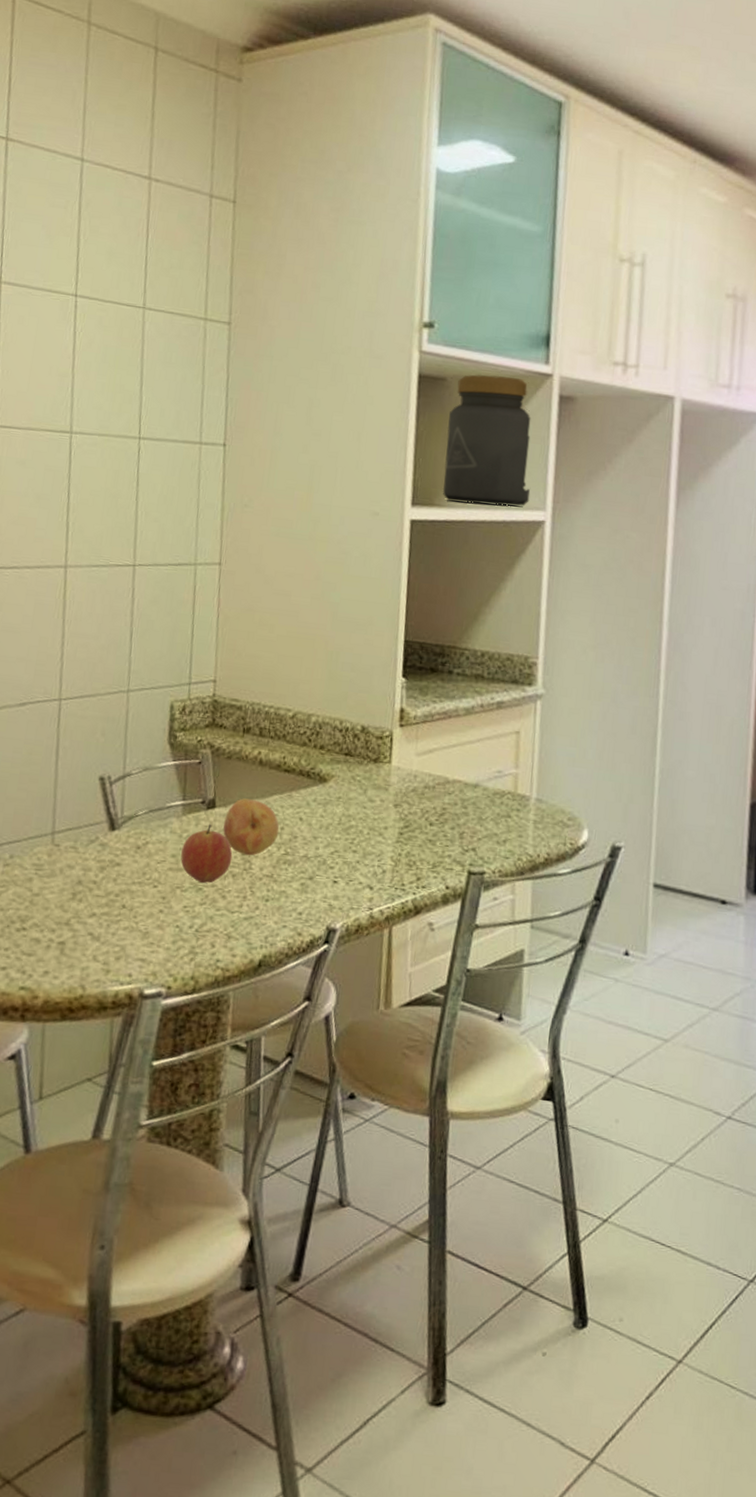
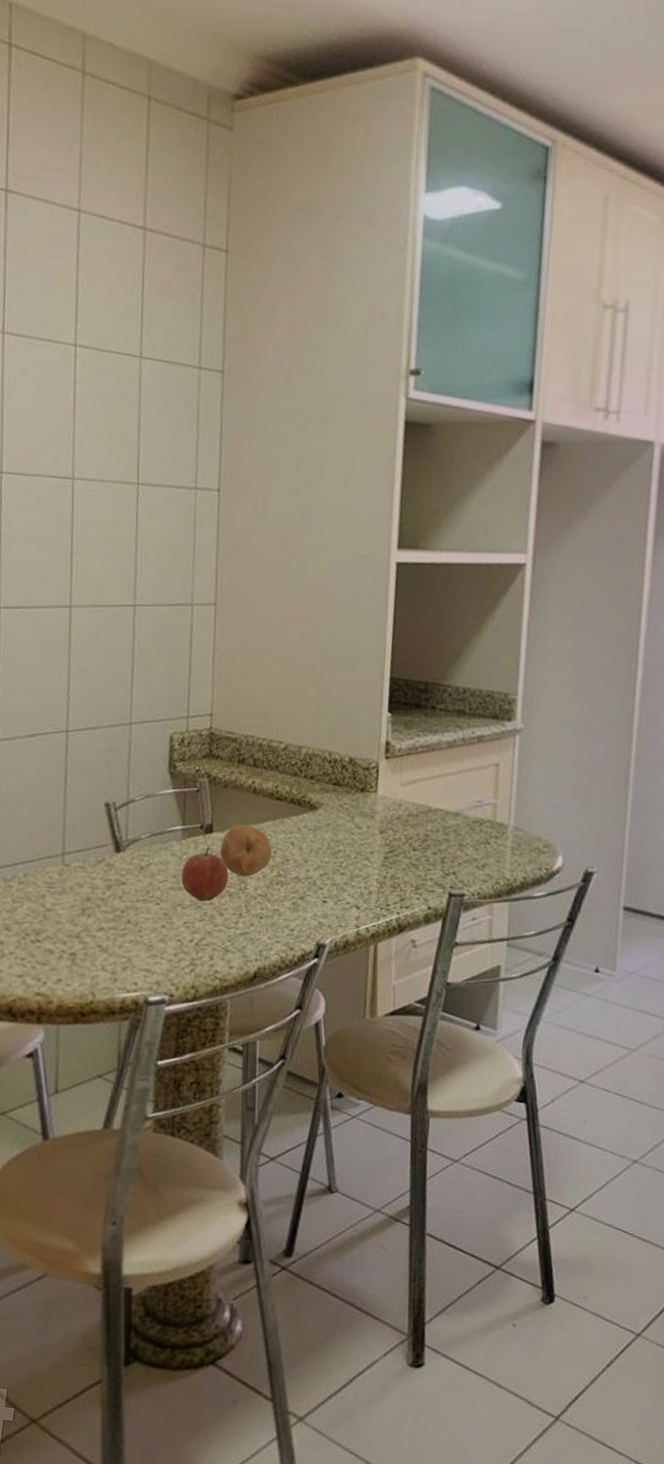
jar: present [442,375,531,507] -> none [427,421,514,550]

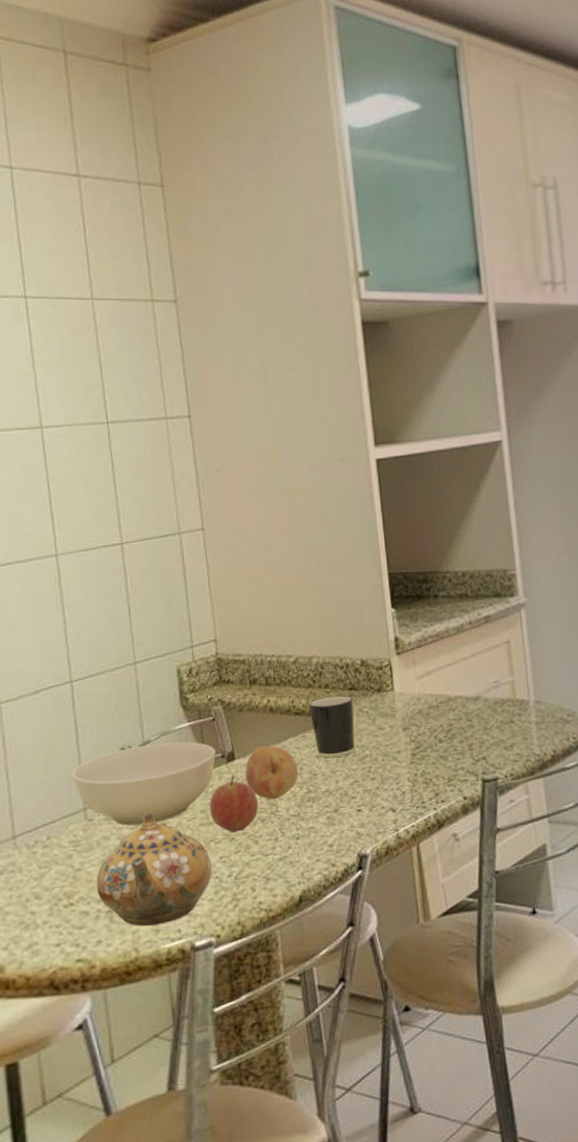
bowl: none [55,803,196,879] -> present [71,741,216,826]
teapot: none [63,868,176,975] -> present [96,812,213,927]
mug: none [291,787,336,848] -> present [308,695,355,758]

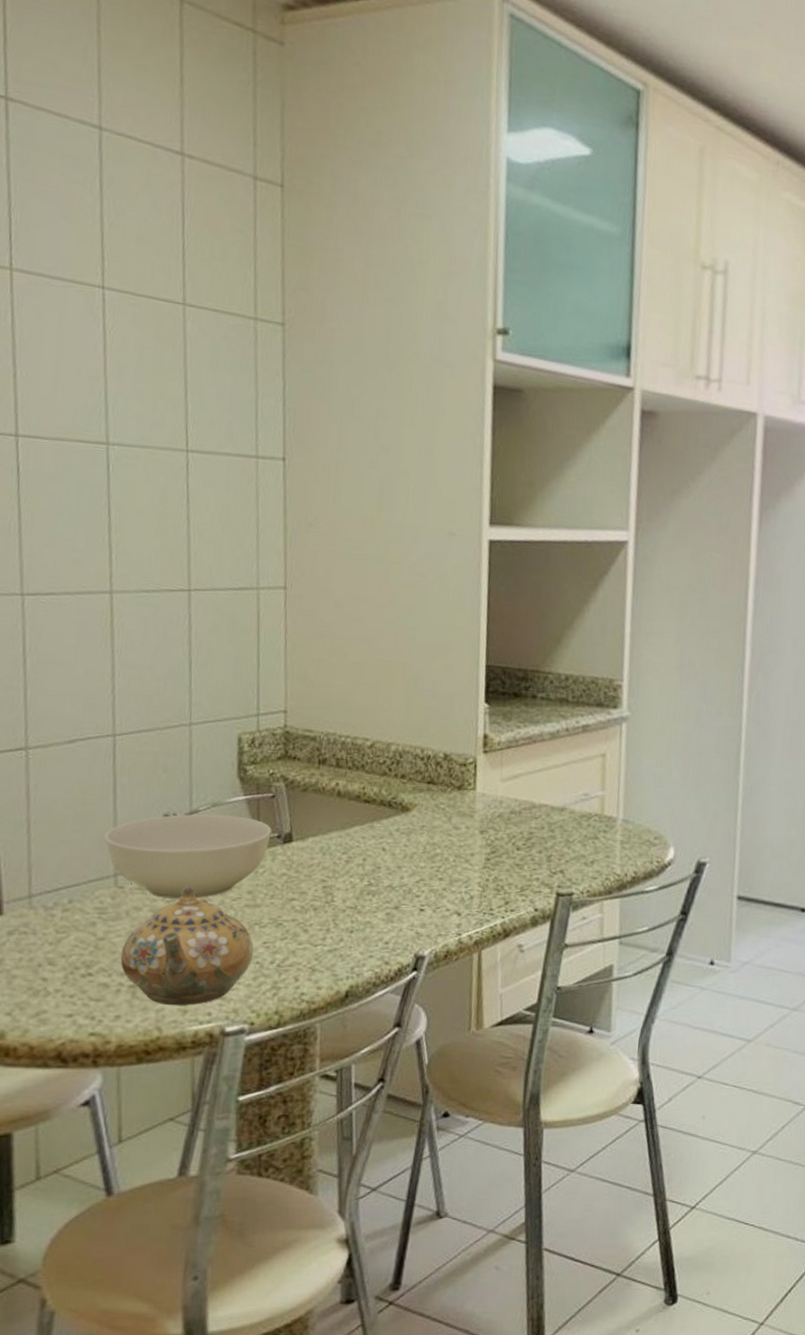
fruit: present [210,775,259,833] -> none [258,858,313,919]
fruit: present [245,746,299,800] -> none [302,831,362,889]
mug: present [308,695,355,758] -> none [380,787,431,853]

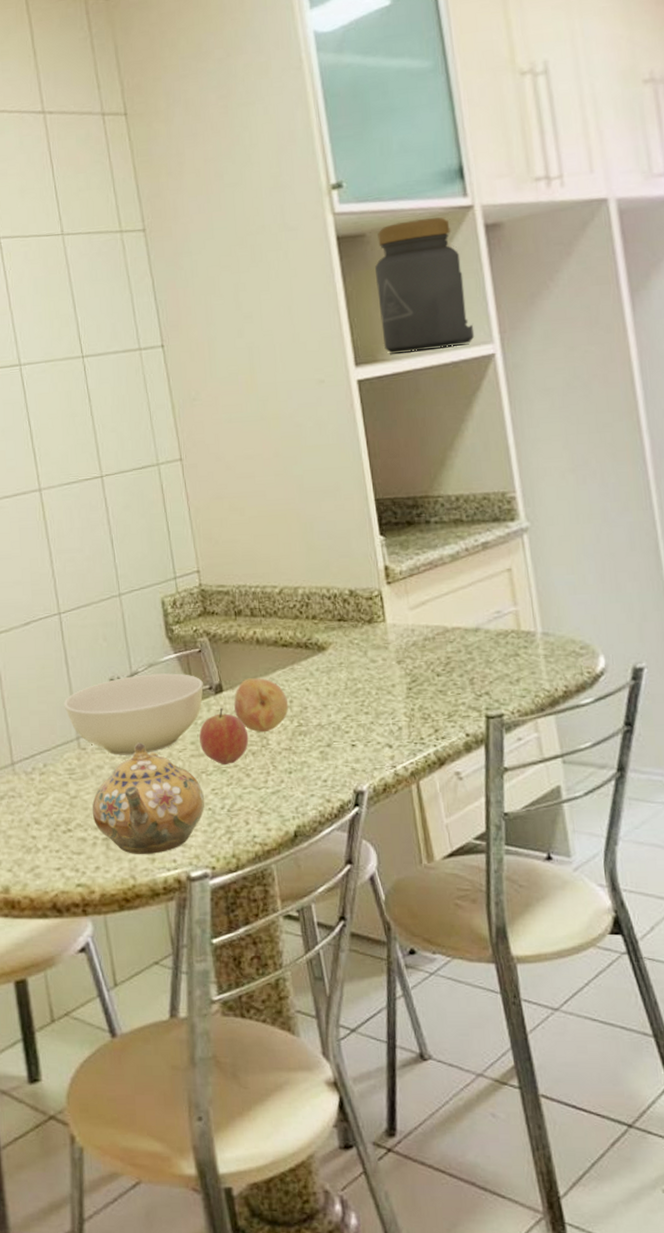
fruit: none [258,858,313,919] -> present [199,707,249,766]
fruit: none [302,831,362,889] -> present [234,678,289,733]
jar: none [521,386,613,526] -> present [375,217,475,354]

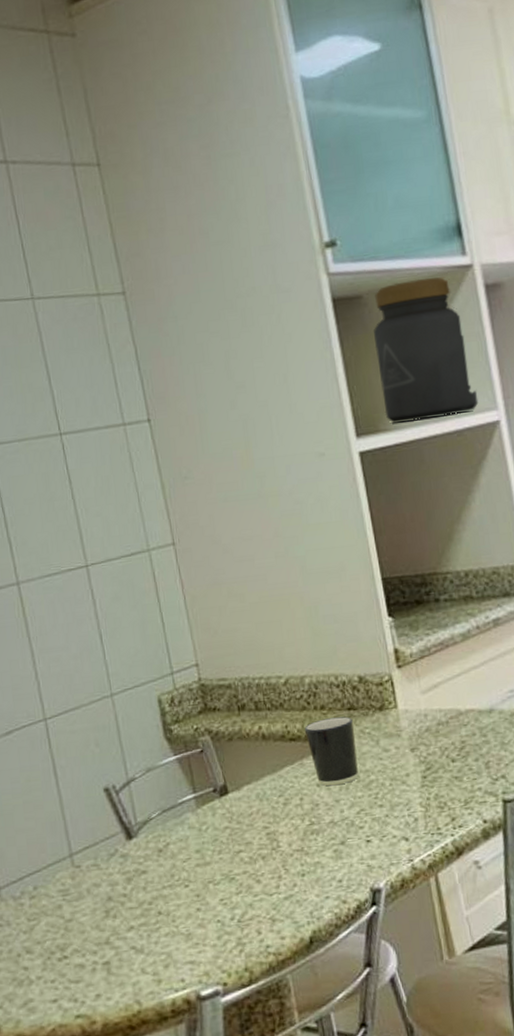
bowl: present [64,673,203,755] -> none [53,776,207,871]
teapot: present [92,743,205,855] -> none [89,855,214,977]
fruit: present [199,707,249,766] -> none [204,810,258,873]
fruit: present [234,678,289,733] -> none [240,776,300,835]
mug: none [296,627,346,691] -> present [304,716,359,786]

